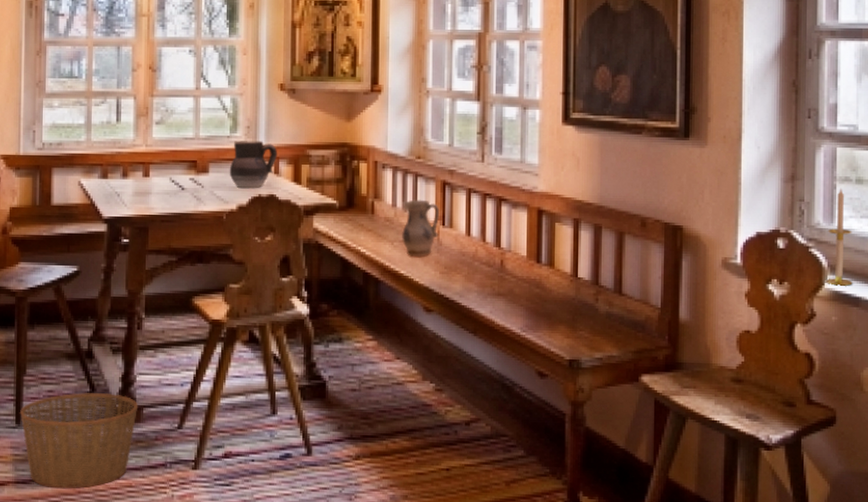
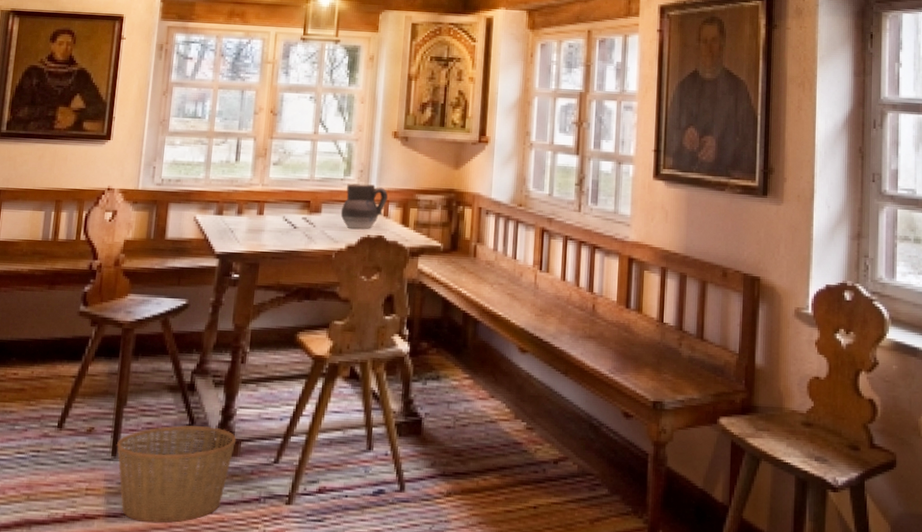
ceramic pitcher: present [402,199,440,258] -> none [501,244,538,300]
candle: present [825,187,853,286] -> none [887,246,911,337]

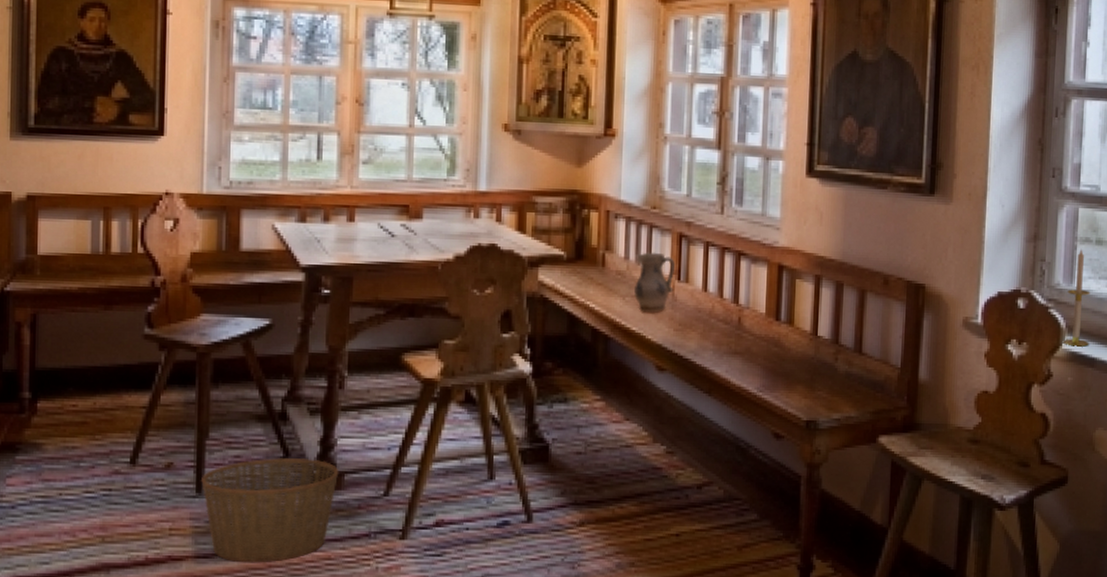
ceramic jug: present [340,183,388,230] -> none [445,184,501,238]
ceramic pitcher: none [501,244,538,300] -> present [634,252,676,314]
candle: none [887,246,911,337] -> present [1062,248,1091,347]

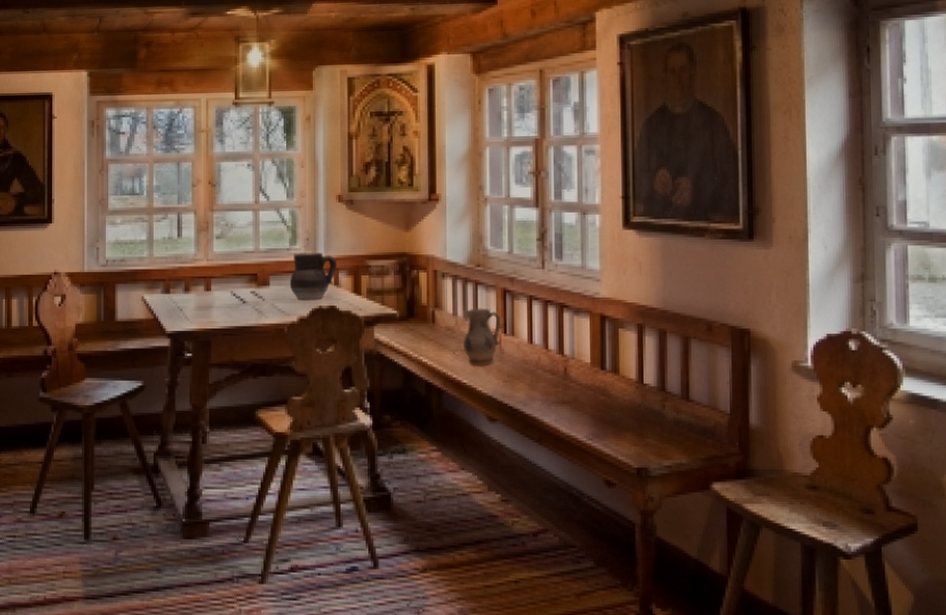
basket: present [201,458,339,563] -> none [89,507,205,605]
ceramic jug: none [445,184,501,238] -> present [289,253,338,301]
candle: present [1062,248,1091,347] -> none [900,286,930,388]

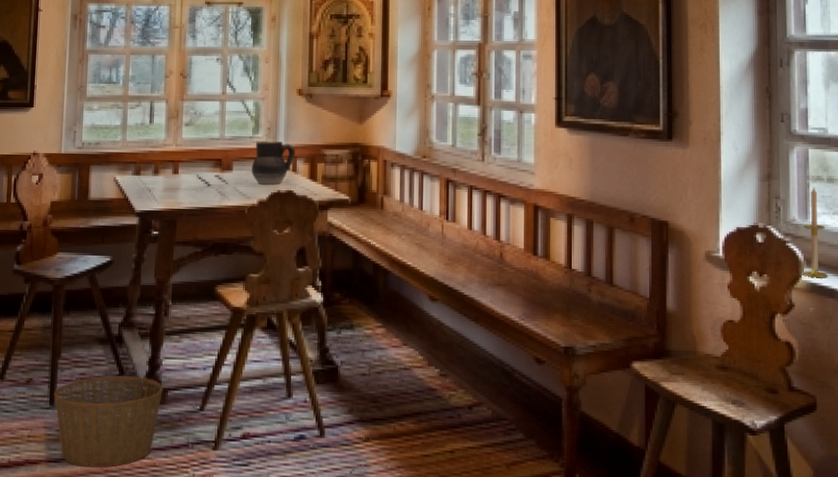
basket: none [89,507,205,605] -> present [54,375,164,468]
ceramic pitcher: present [464,308,501,367] -> none [409,195,444,250]
candle: none [900,286,930,388] -> present [802,186,828,278]

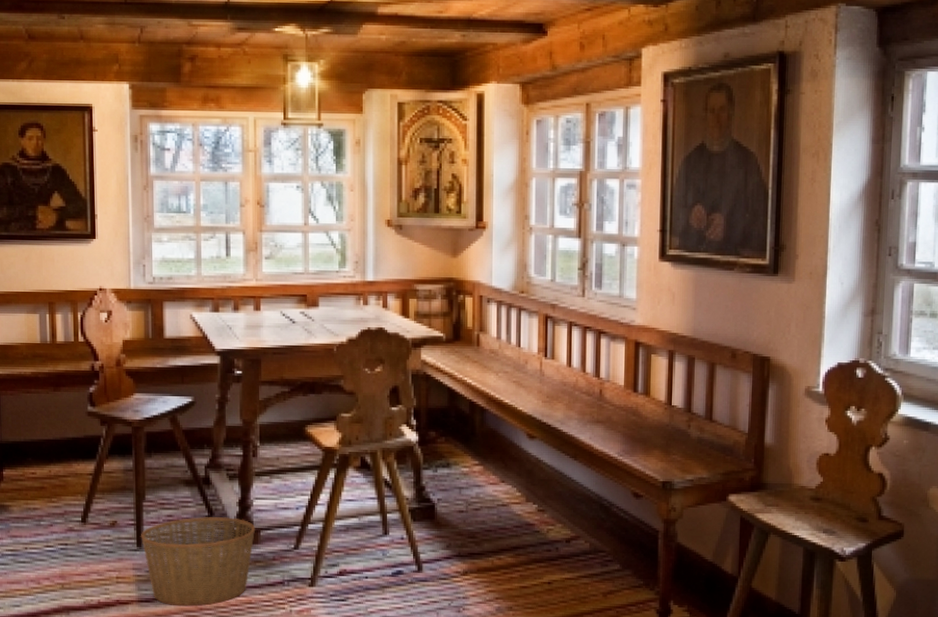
ceramic jug: present [251,141,296,186] -> none [338,275,386,322]
candle: present [802,186,828,278] -> none [898,321,925,412]

